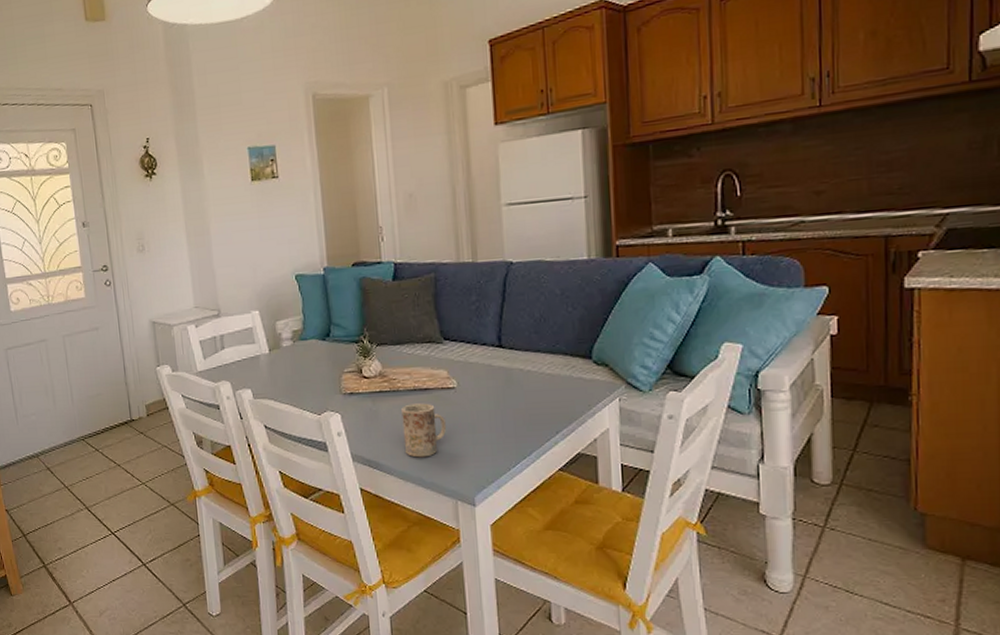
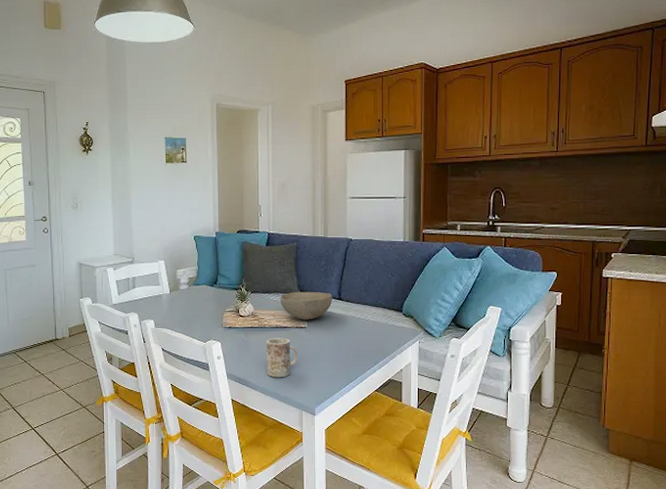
bowl: none [416,338,490,378] -> present [280,291,333,320]

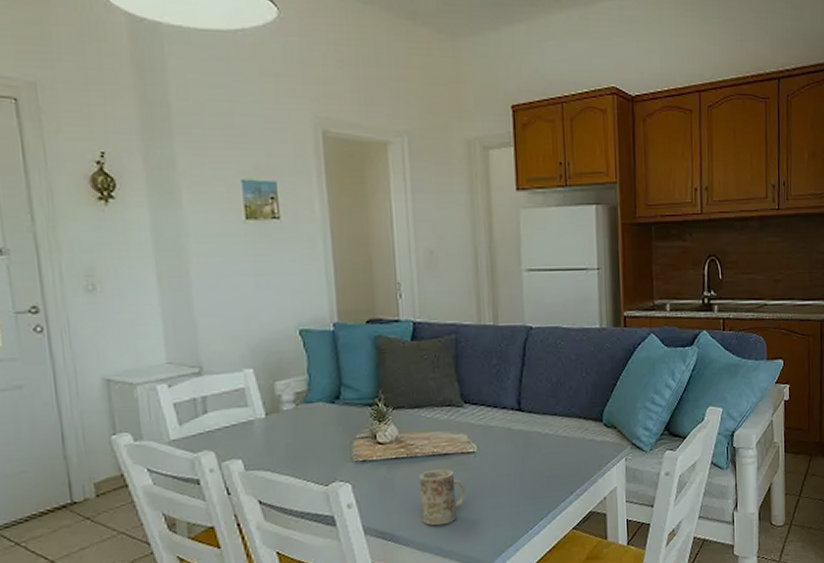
bowl: present [280,291,333,320] -> none [435,401,510,443]

